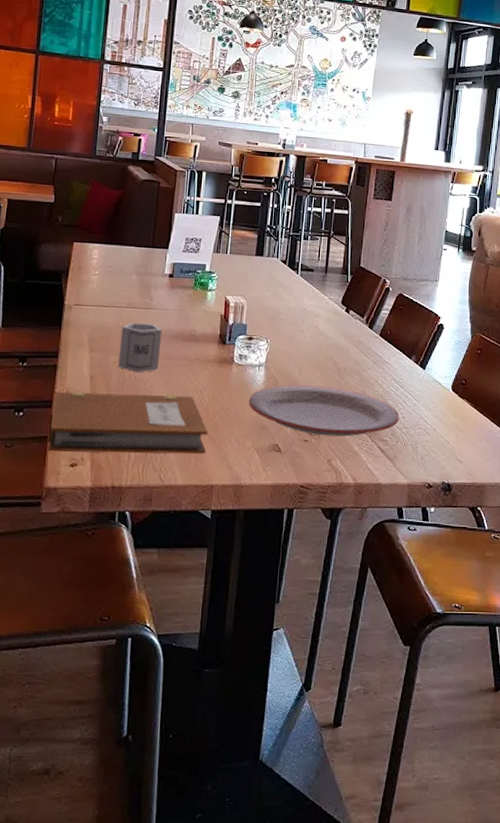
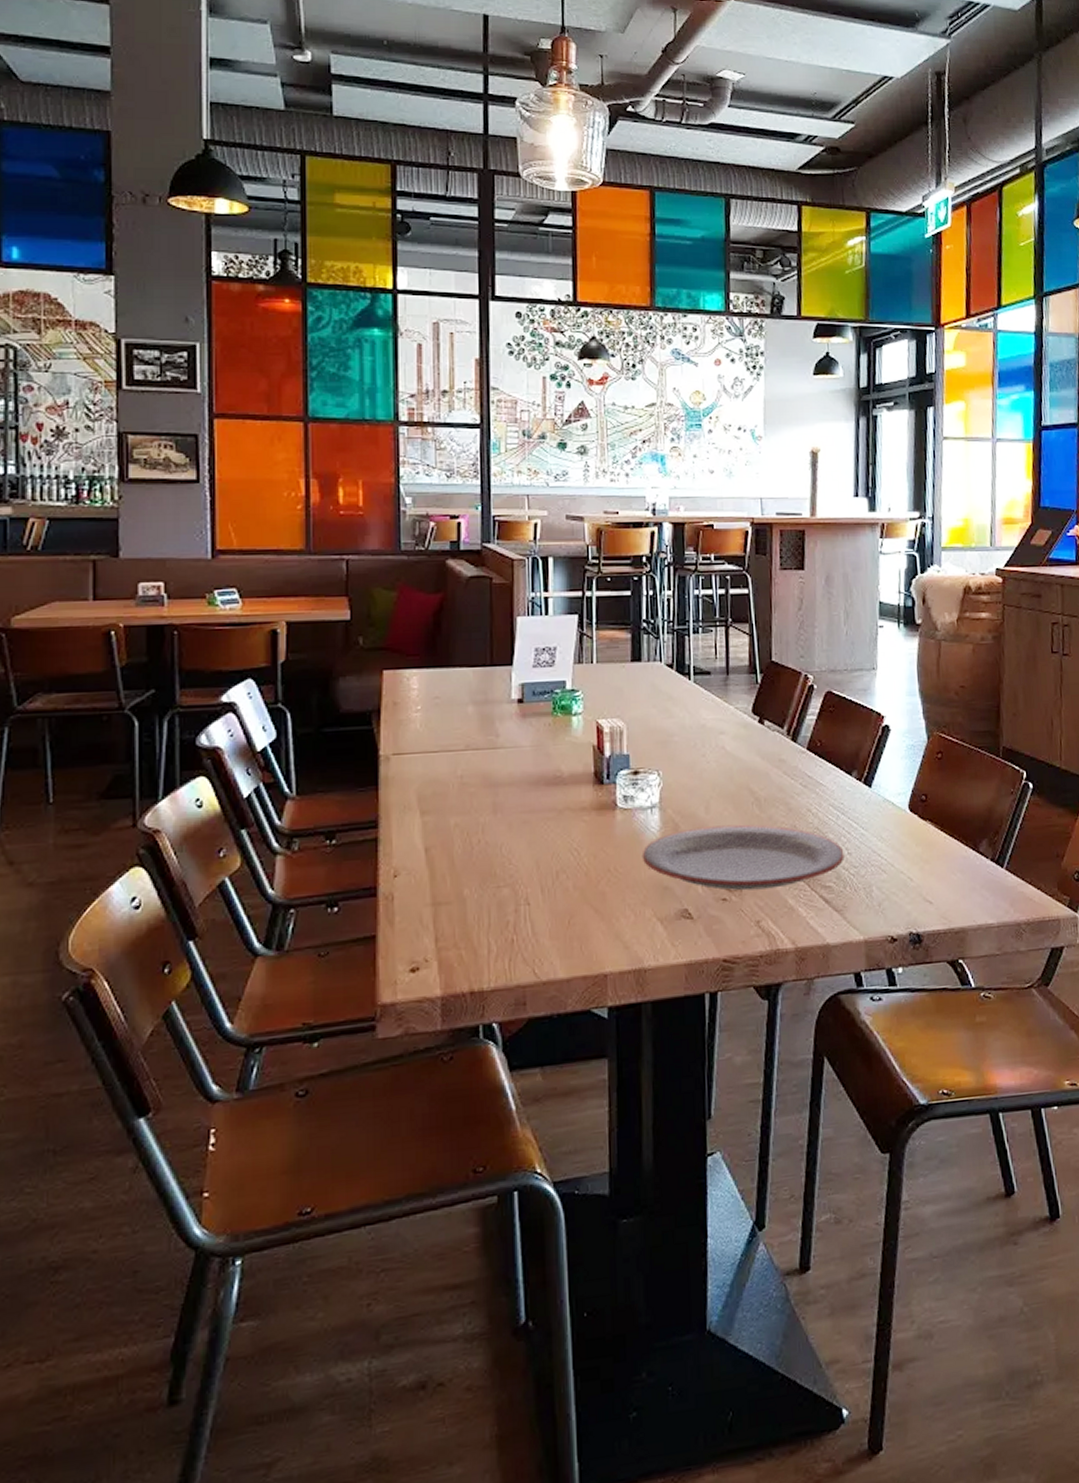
notebook: present [48,391,208,454] -> none [377,859,593,956]
cup: present [118,322,162,373] -> none [460,768,517,836]

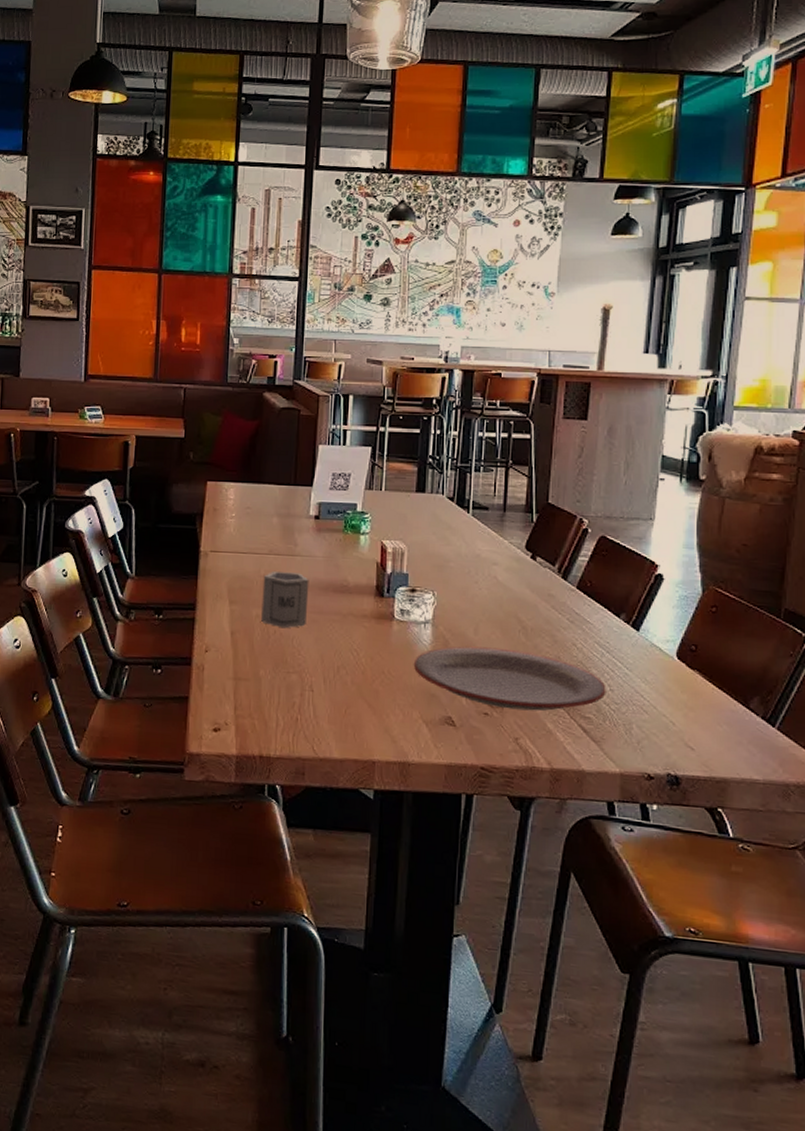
cup: none [460,768,517,836] -> present [261,570,309,629]

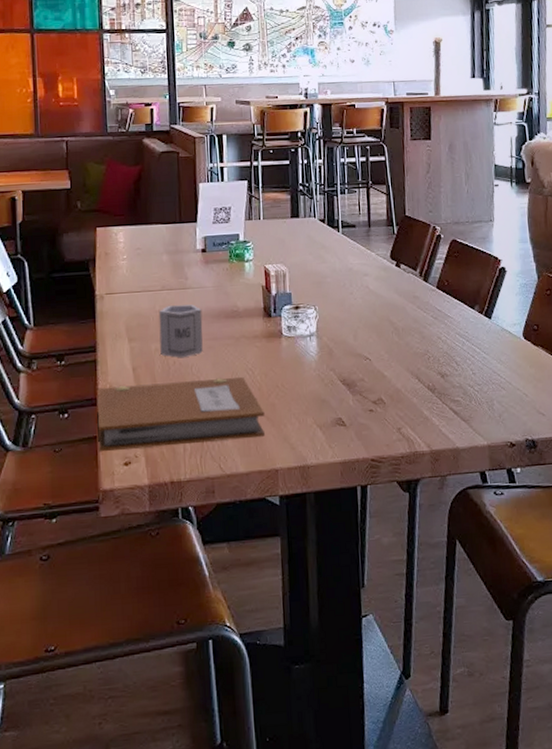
notebook: none [189,647,366,724] -> present [97,377,266,452]
plate: present [413,646,606,711] -> none [303,349,470,404]

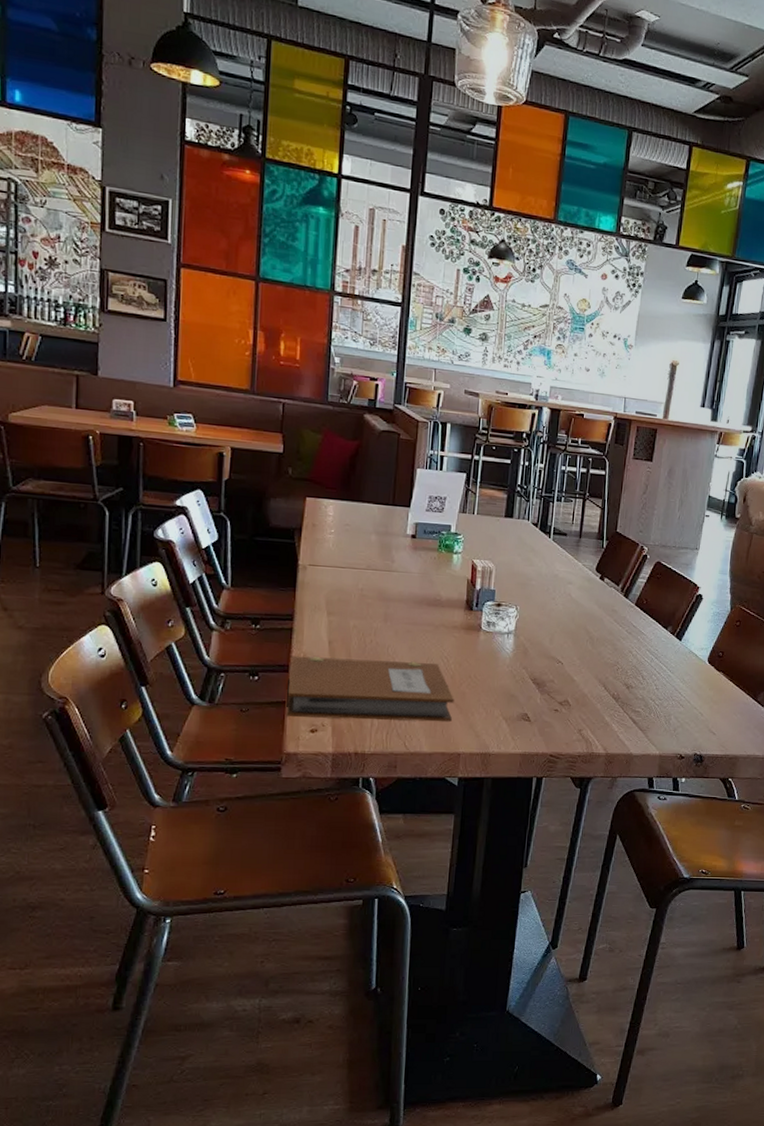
cup: present [158,304,203,358] -> none [358,584,405,638]

